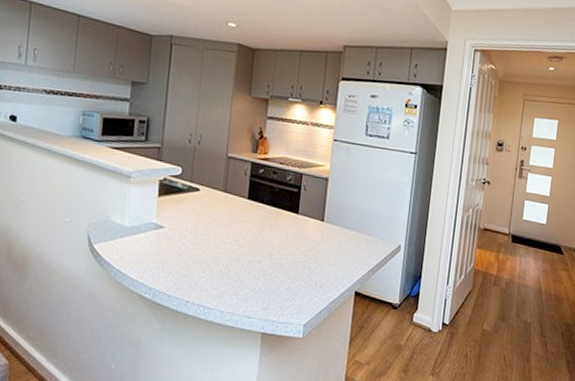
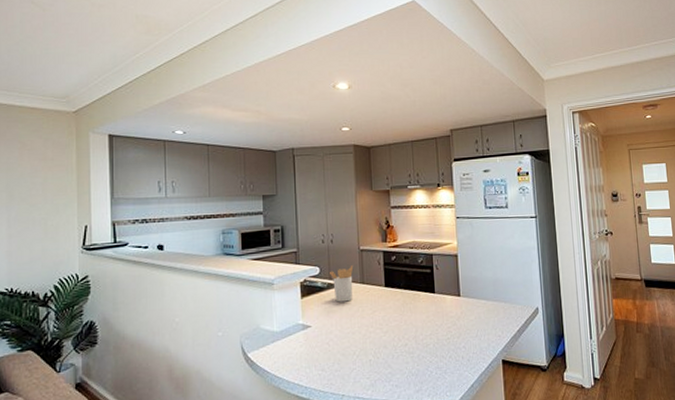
utensil holder: none [191,171,218,208] -> present [328,265,354,302]

